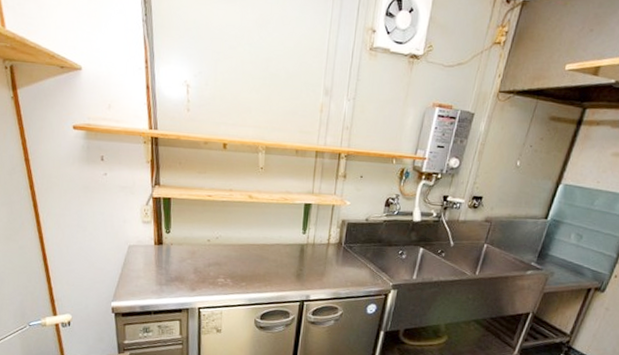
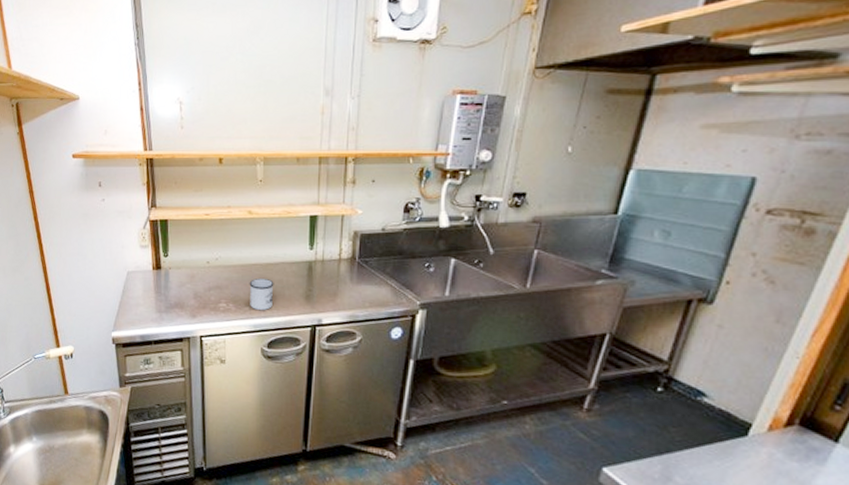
mug: none [246,257,269,286] -> present [249,278,274,310]

